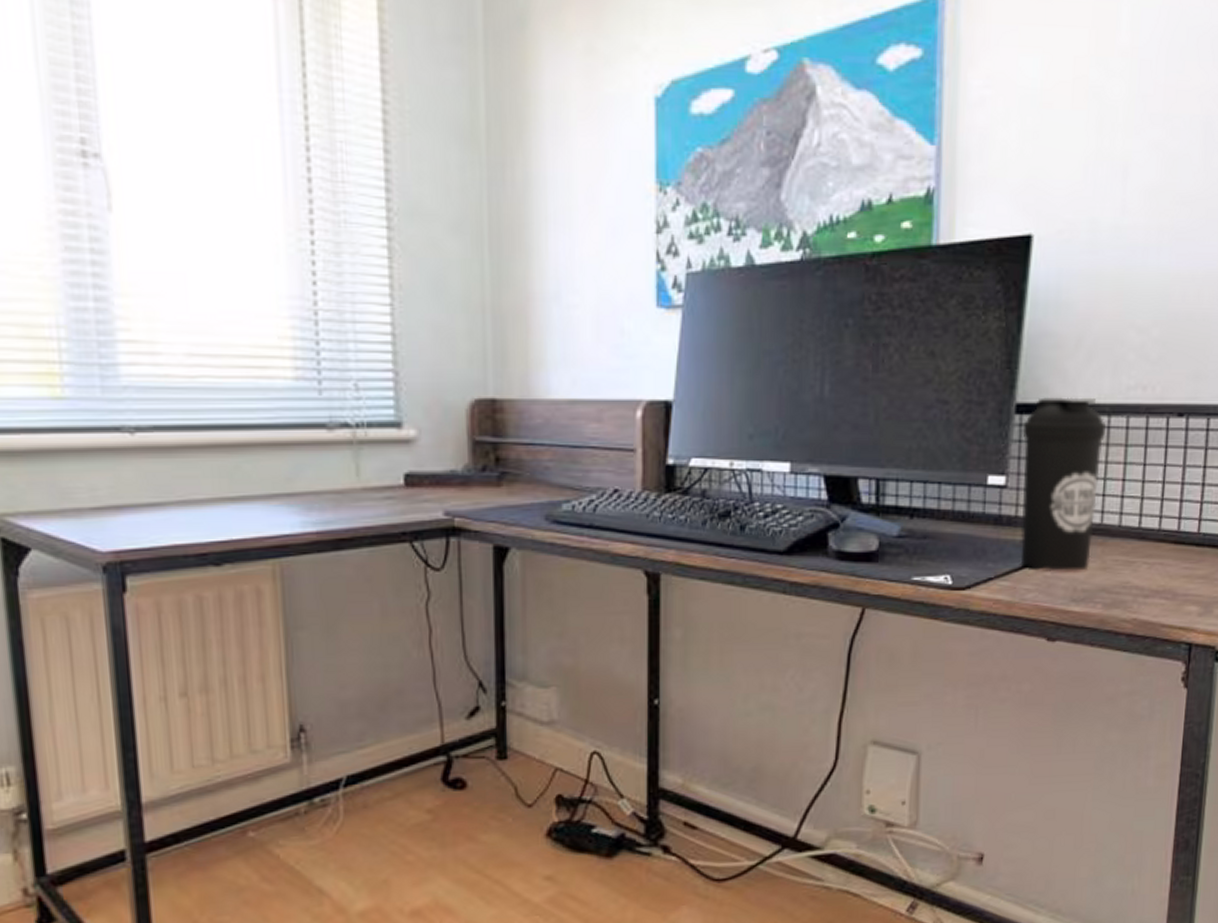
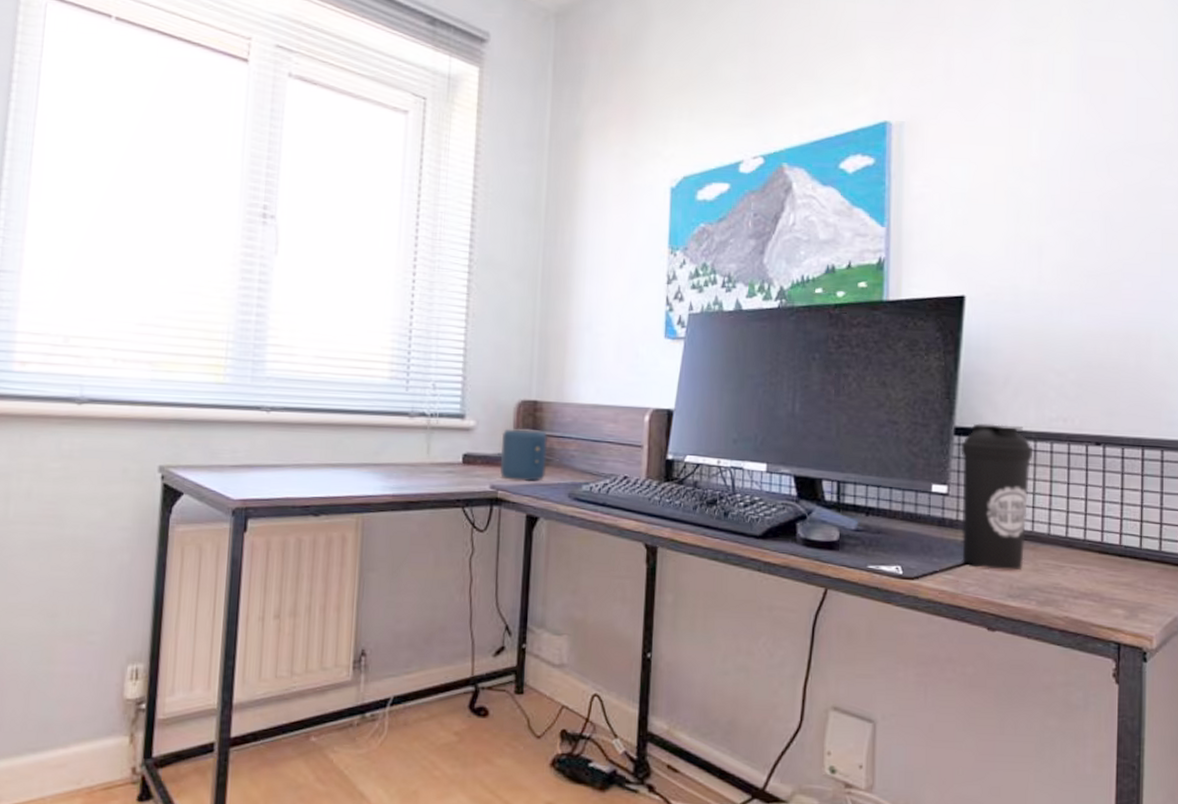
speaker: none [452,437,514,503] -> present [500,429,547,481]

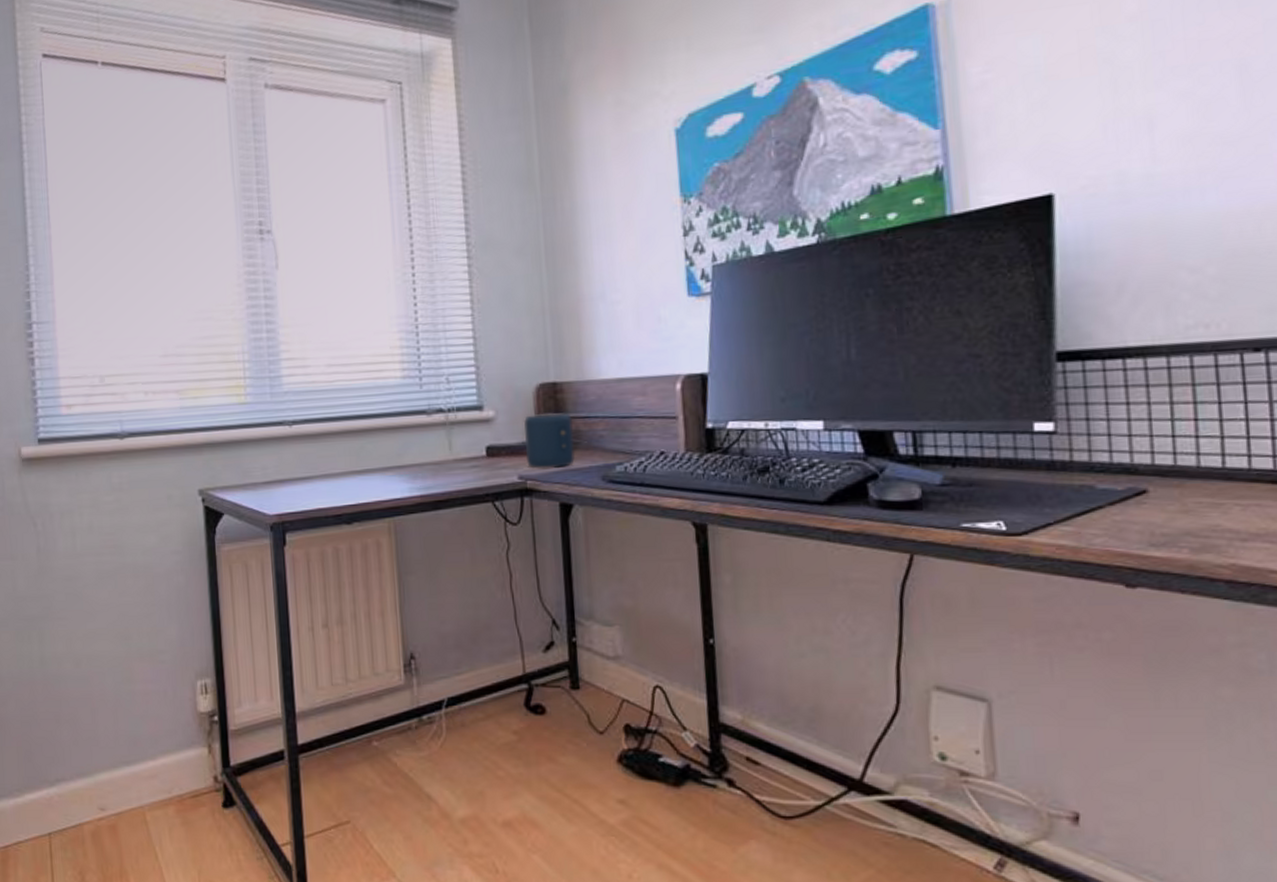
water bottle: present [961,423,1034,571] -> none [1066,341,1167,516]

